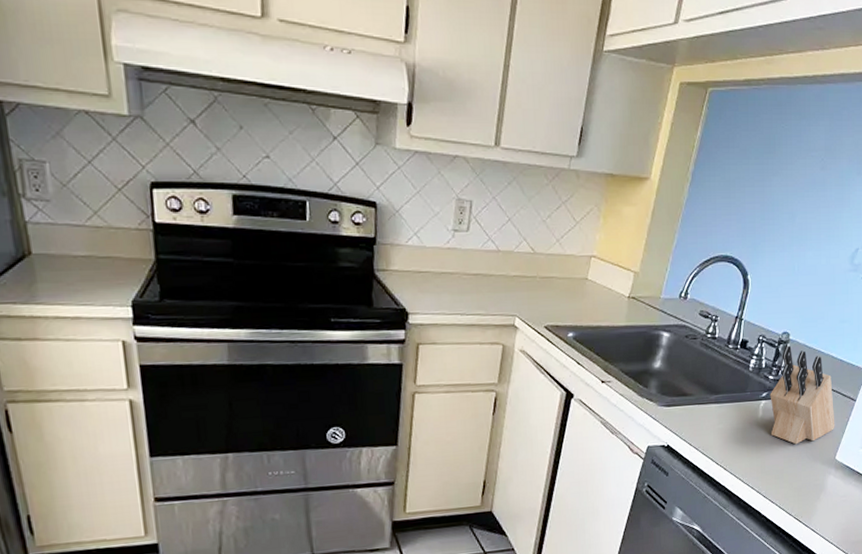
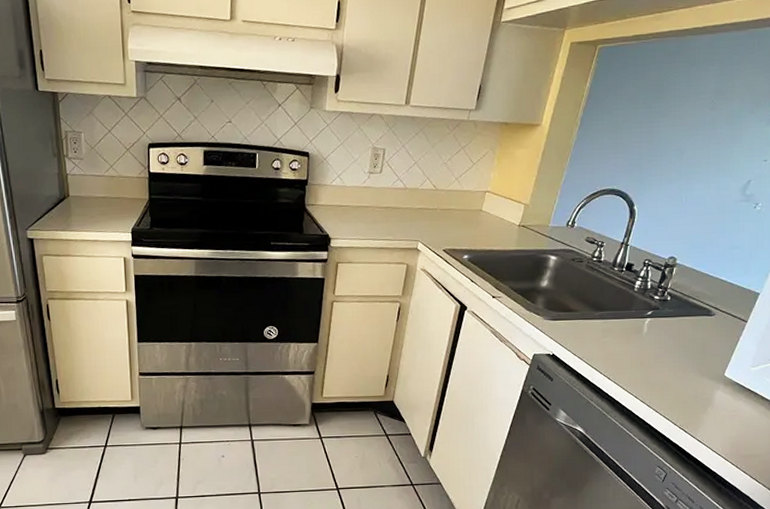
knife block: present [770,345,835,445] -> none [655,269,724,360]

